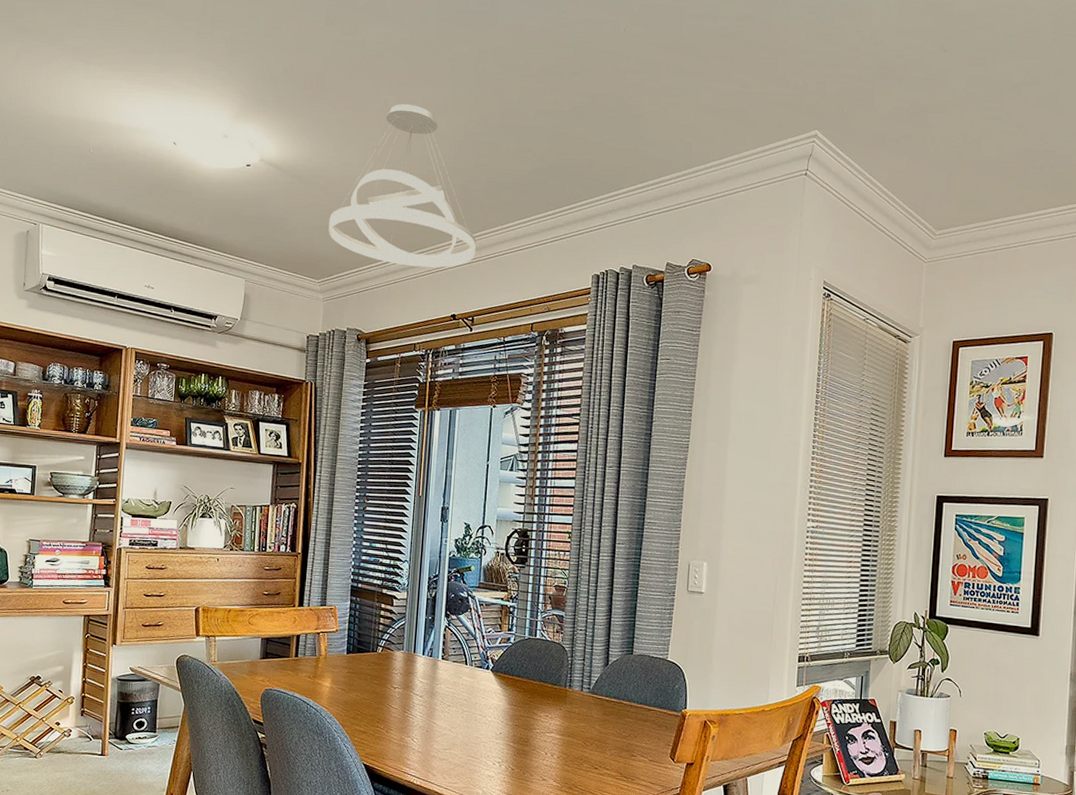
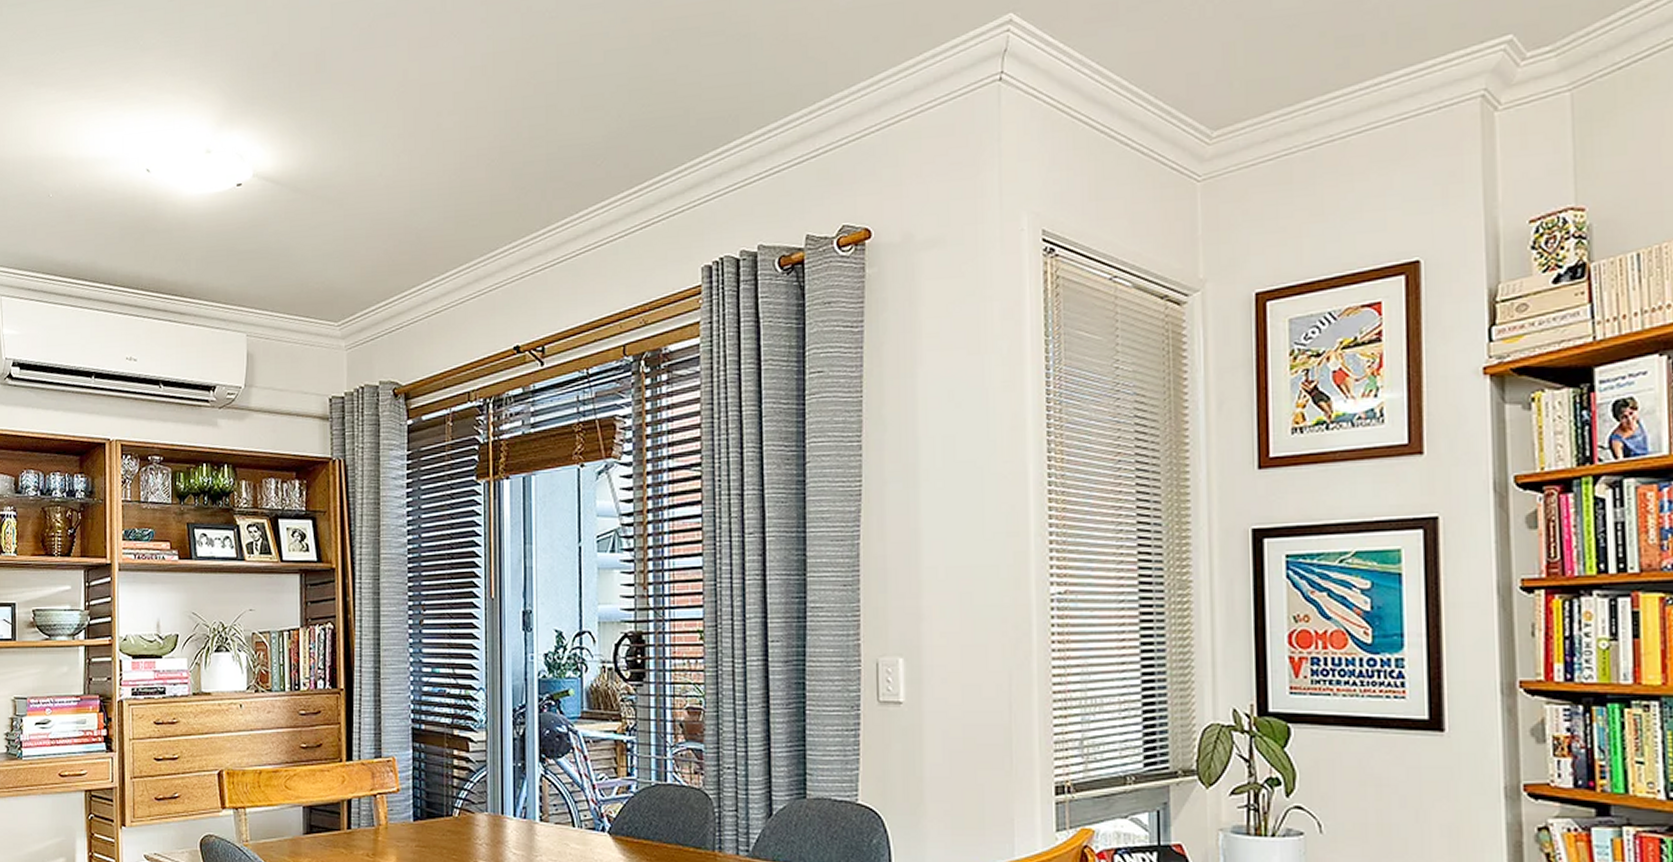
pendant light: present [328,103,477,268] -> none [345,71,540,289]

